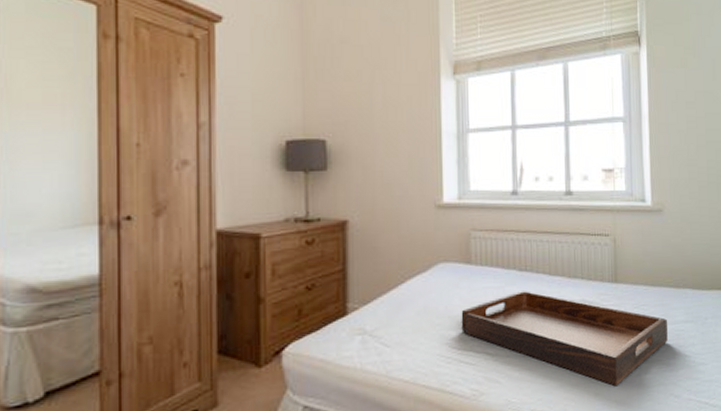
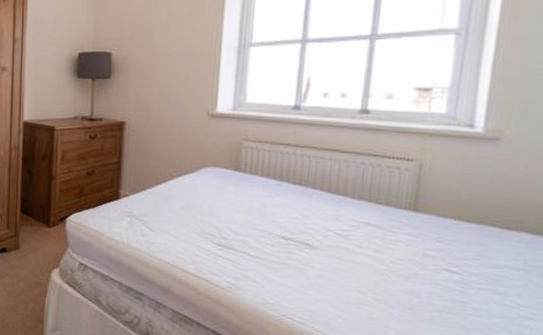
serving tray: present [461,291,668,387] -> none [223,203,483,316]

